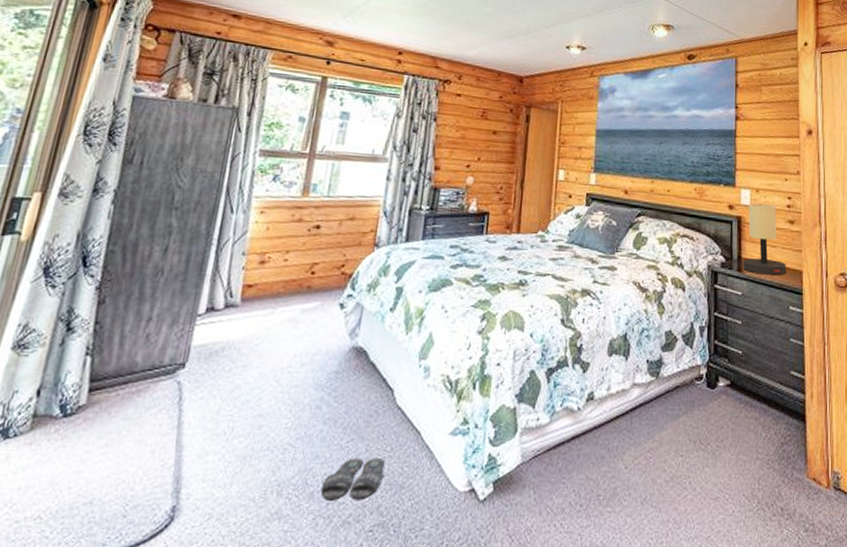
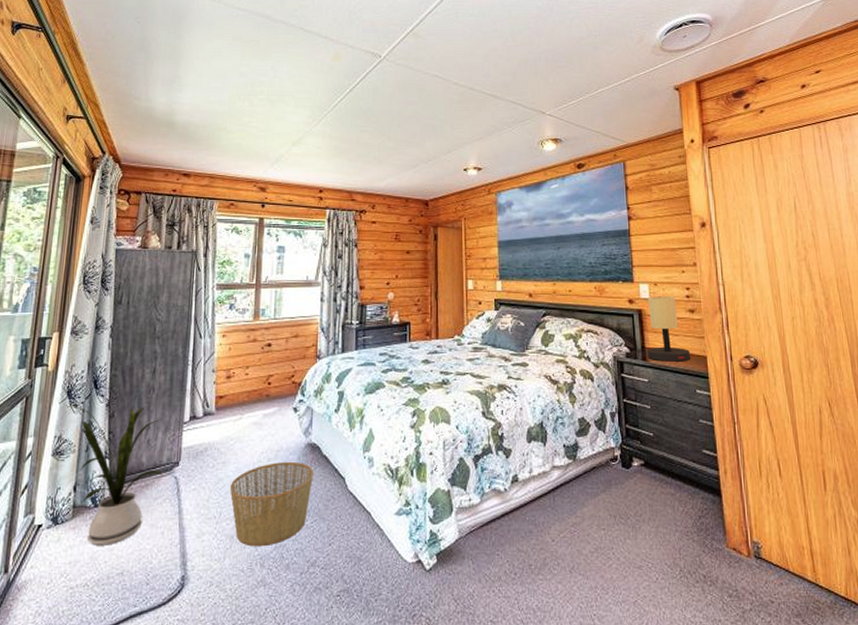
house plant: none [39,286,165,467] -> present [66,406,164,546]
basket: none [248,367,357,471] -> present [229,461,315,547]
slippers: present [320,458,385,501] -> none [294,535,345,571]

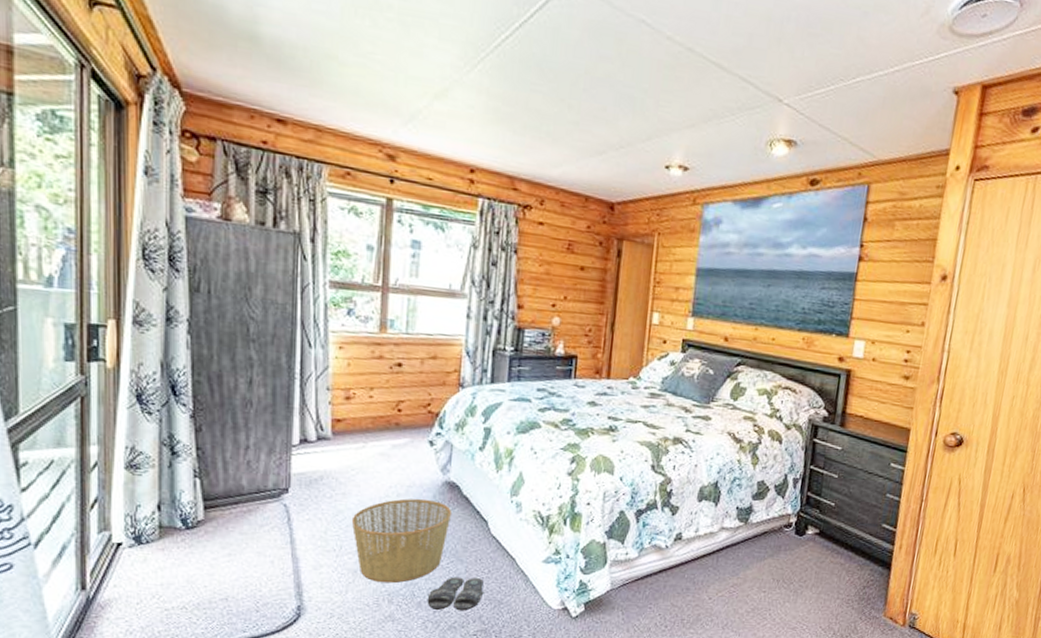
house plant: present [66,406,164,546] -> none [137,413,270,570]
slippers: none [294,535,345,571] -> present [427,576,484,611]
table lamp: present [647,296,690,362] -> none [847,356,894,432]

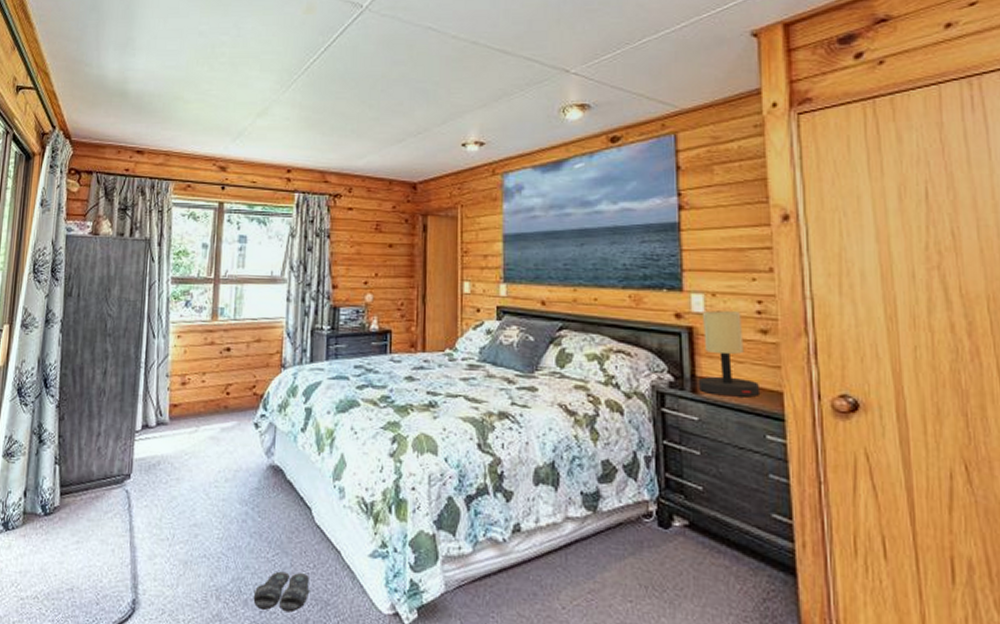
basket: present [351,498,453,583] -> none [183,483,277,577]
table lamp: none [847,356,894,432] -> present [699,310,759,398]

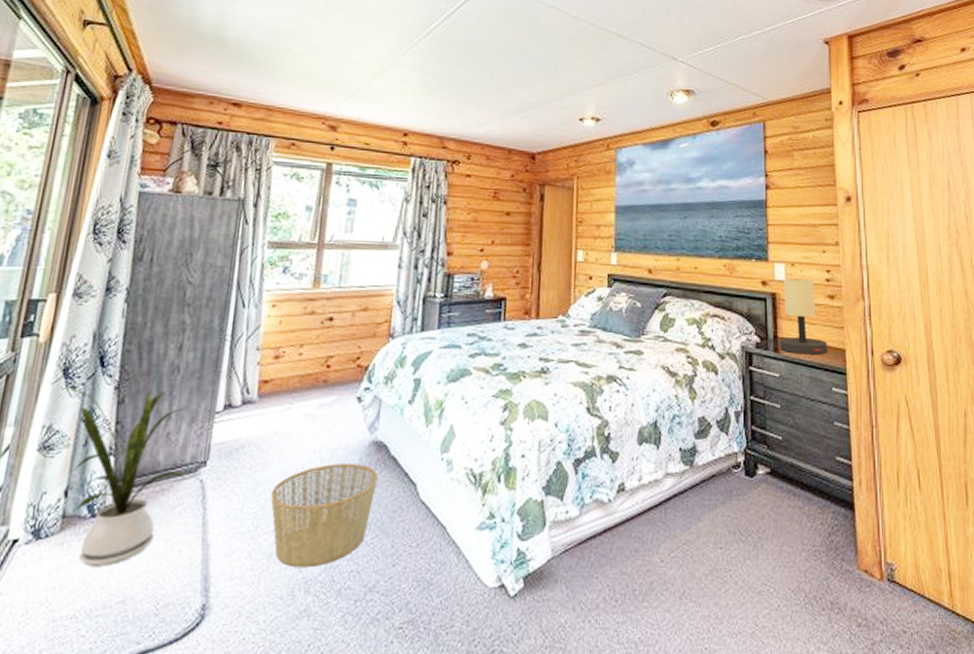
house plant: none [16,405,115,558] -> present [60,388,186,566]
basket: none [183,483,277,577] -> present [270,462,379,568]
slippers: present [253,571,310,612] -> none [348,554,412,598]

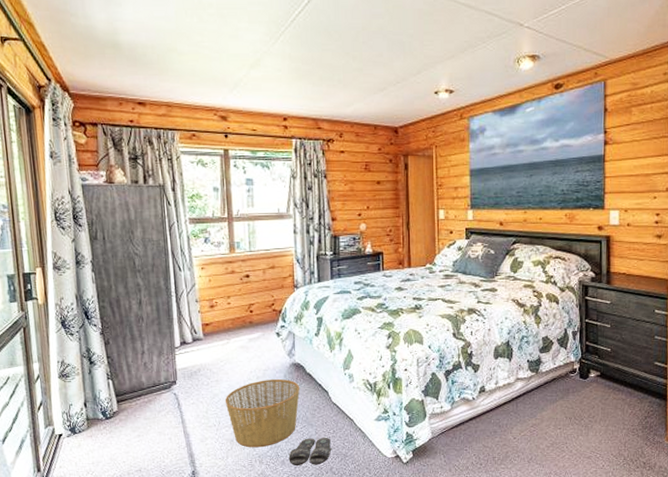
house plant: present [60,388,186,566] -> none [63,335,164,450]
slippers: none [348,554,412,598] -> present [288,438,332,466]
table lamp: present [780,278,827,355] -> none [612,222,653,285]

